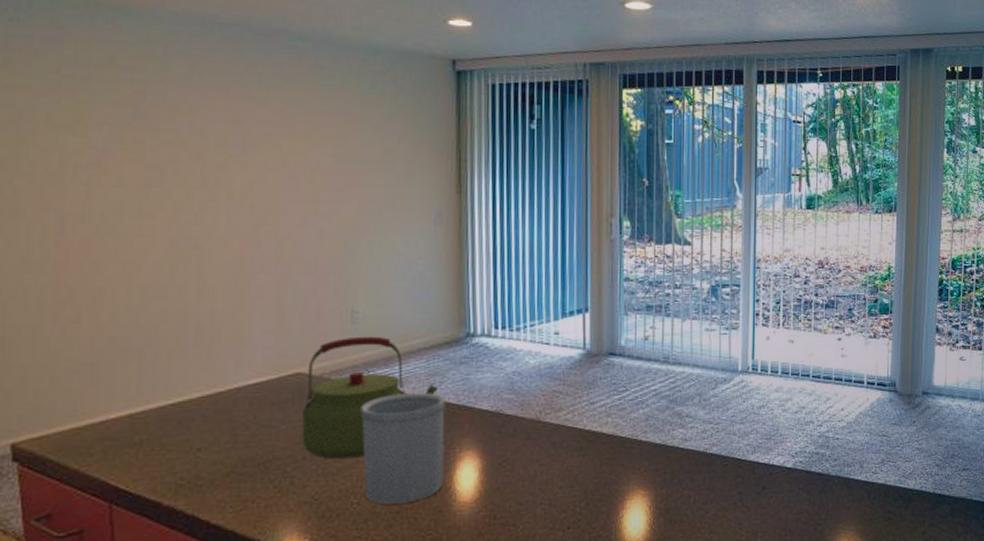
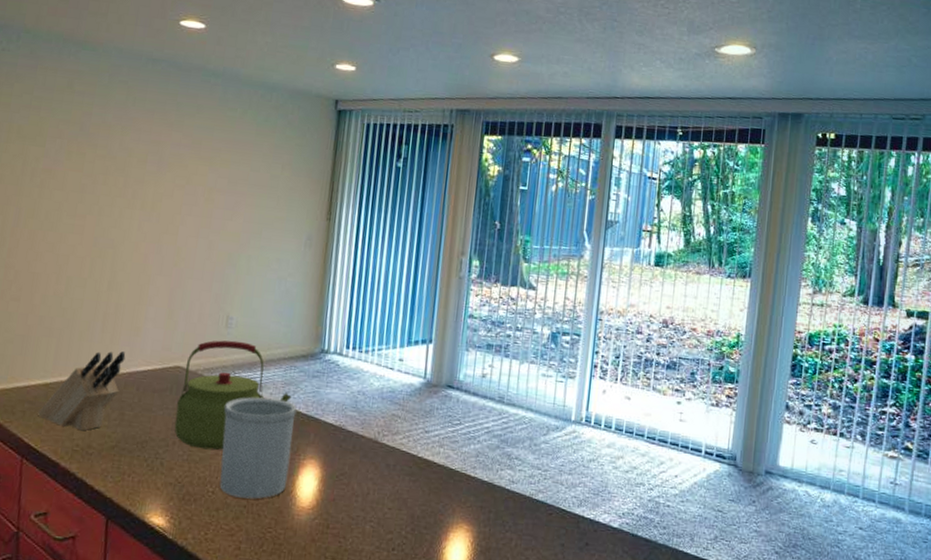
knife block: none [124,365,231,462] -> present [38,351,126,431]

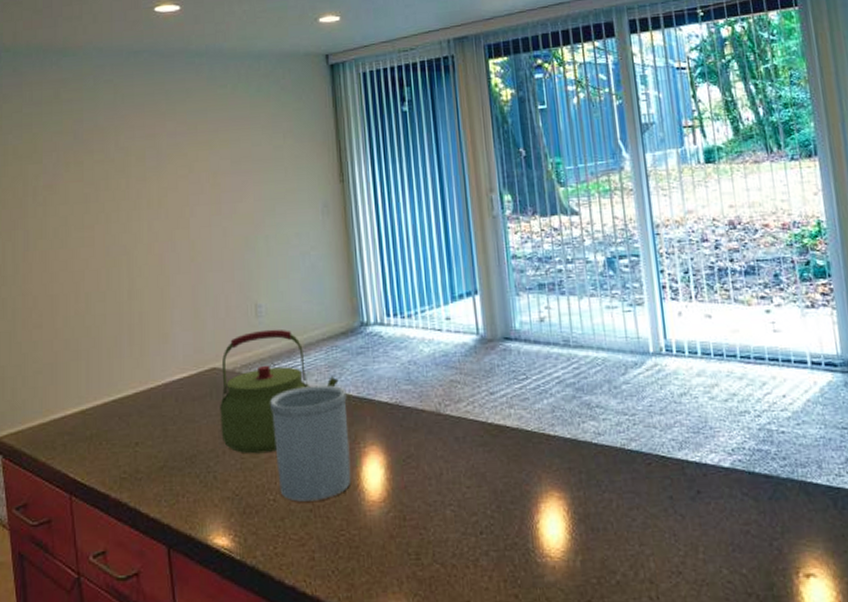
knife block: present [38,351,126,431] -> none [79,362,158,456]

